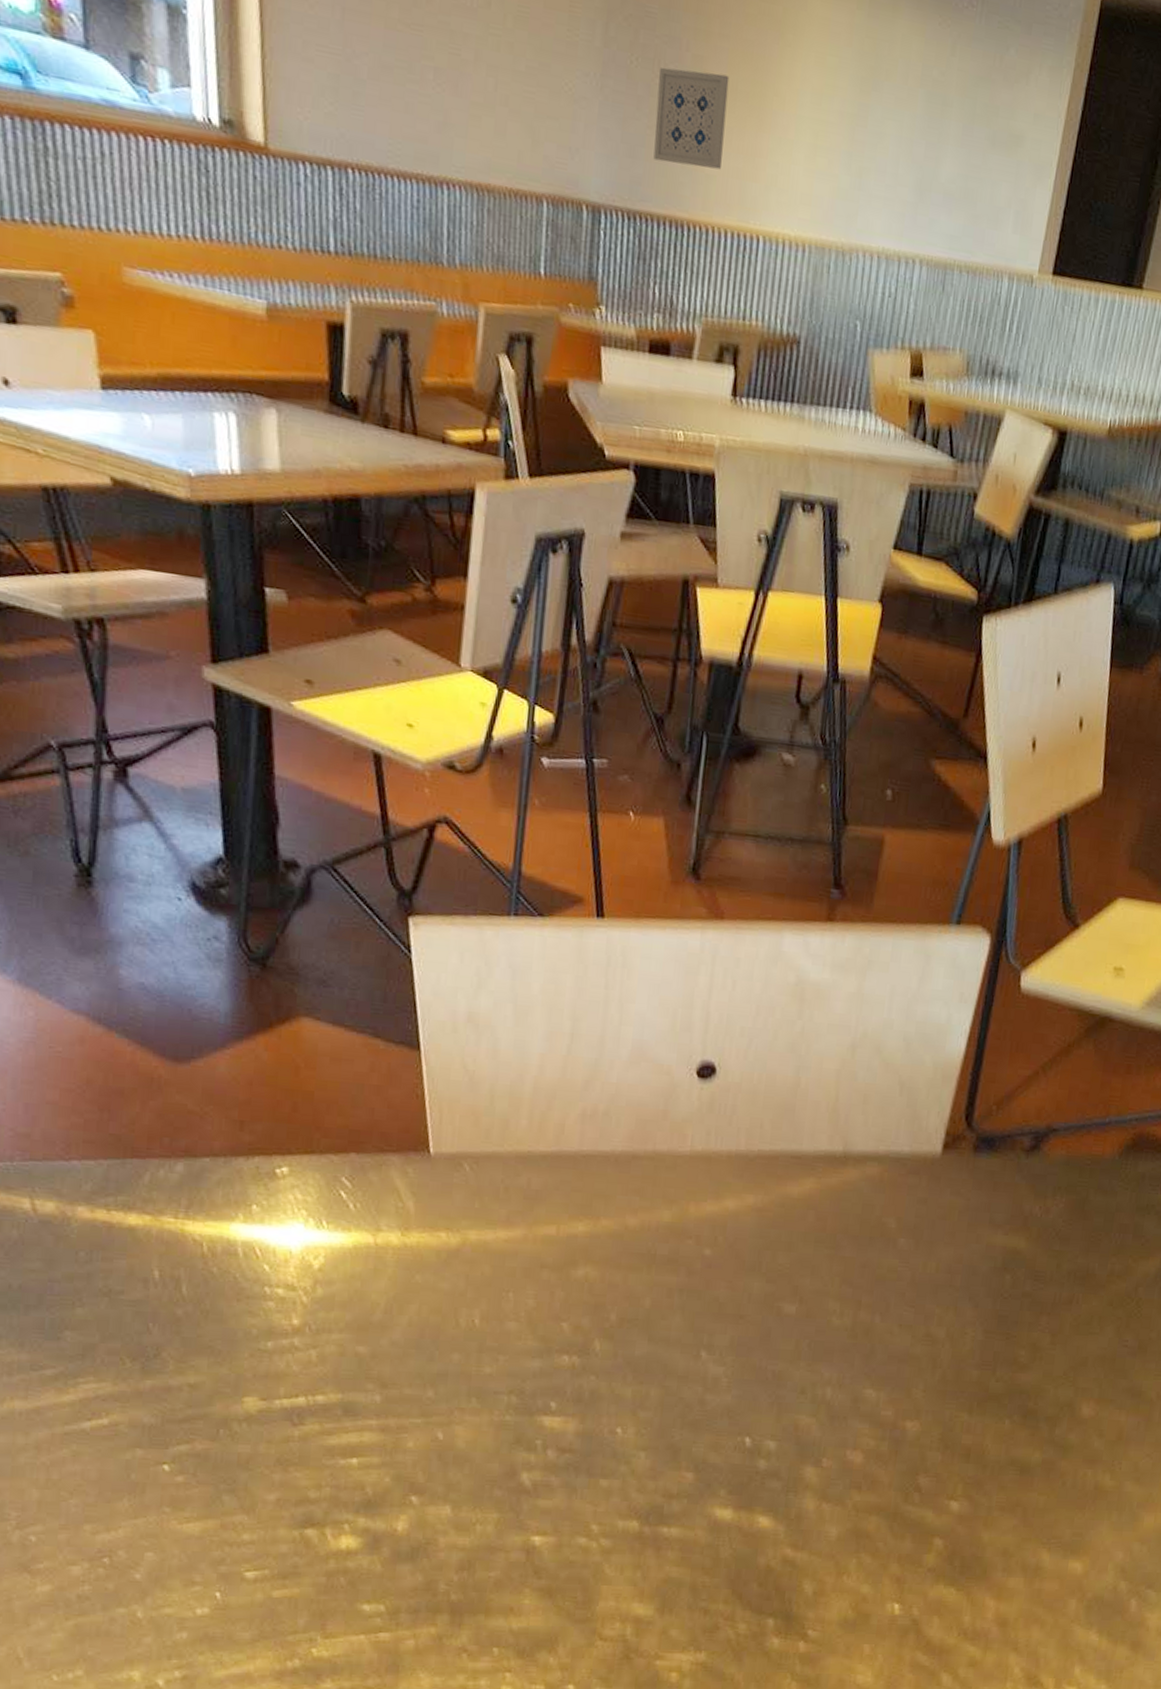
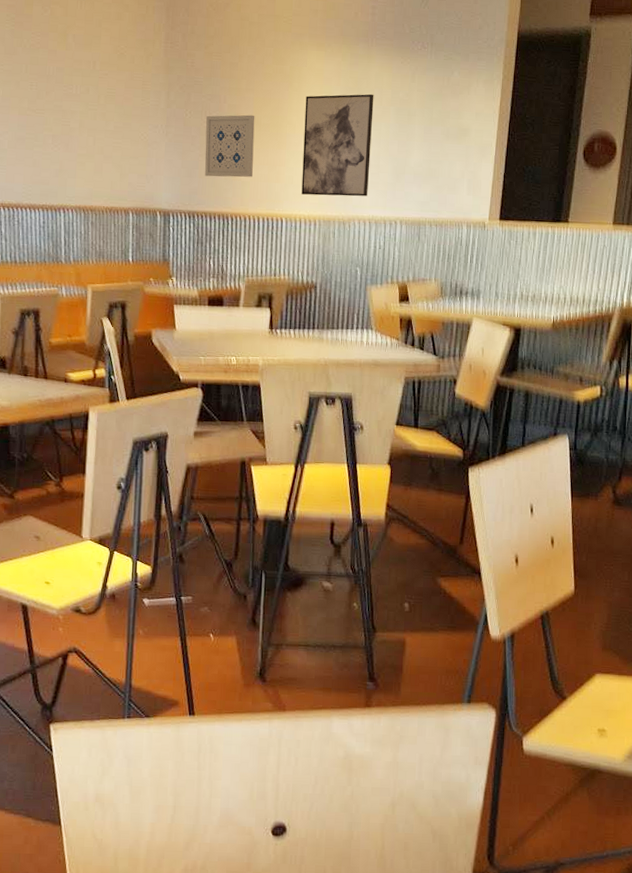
wall art: none [787,56,898,219] -> present [301,94,374,197]

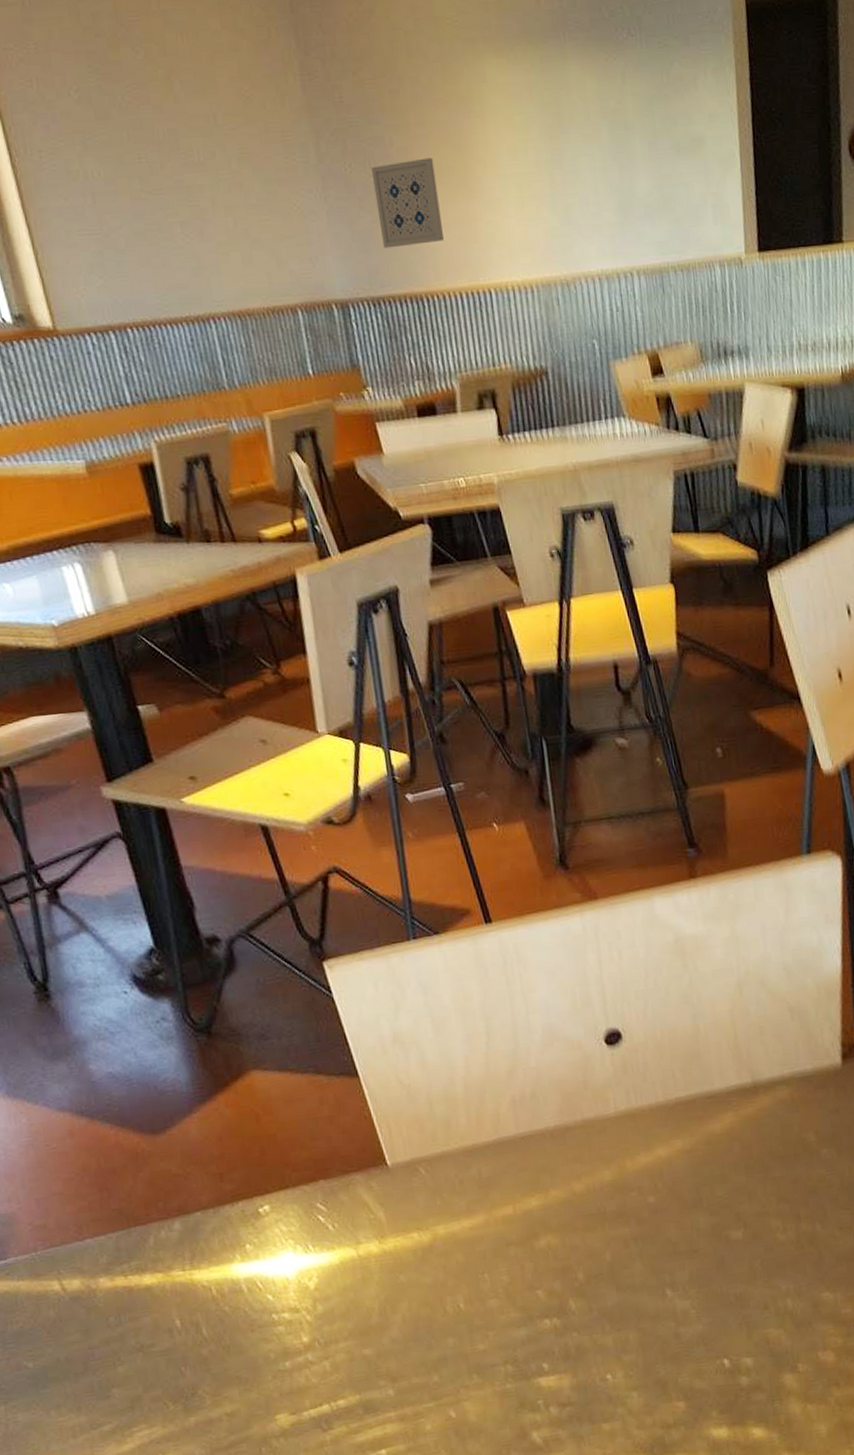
wall art: present [301,94,374,197] -> none [492,107,592,254]

